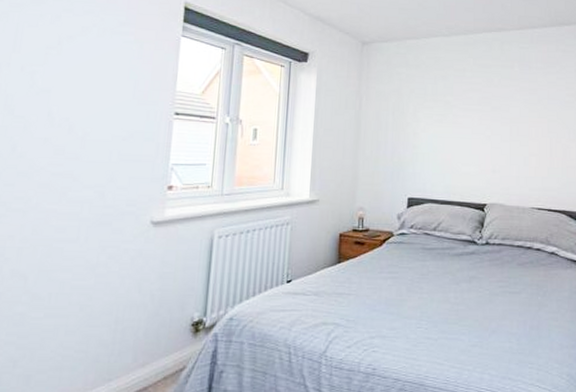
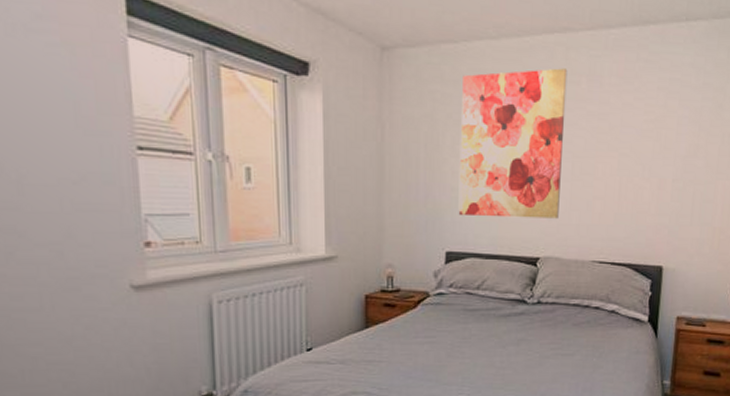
wall art: none [418,56,503,171] -> present [458,68,568,219]

